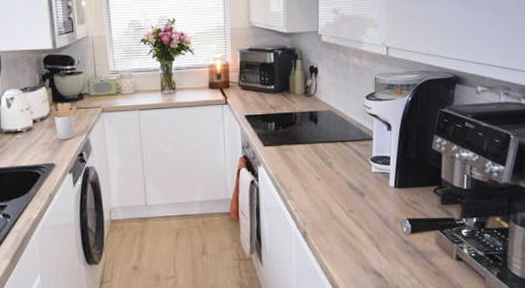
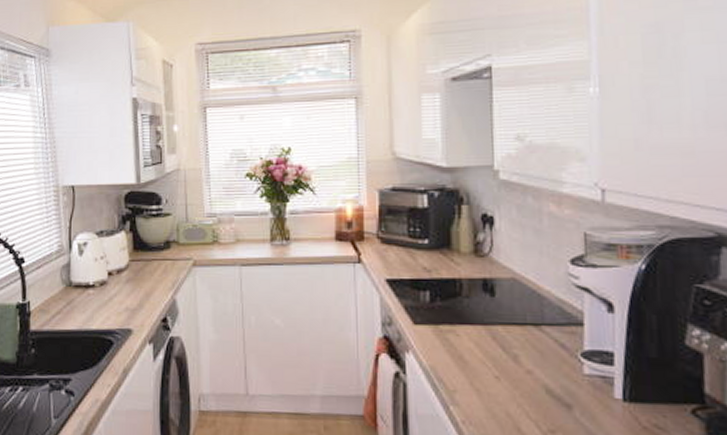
utensil holder: present [51,102,77,140] -> none [130,251,162,299]

